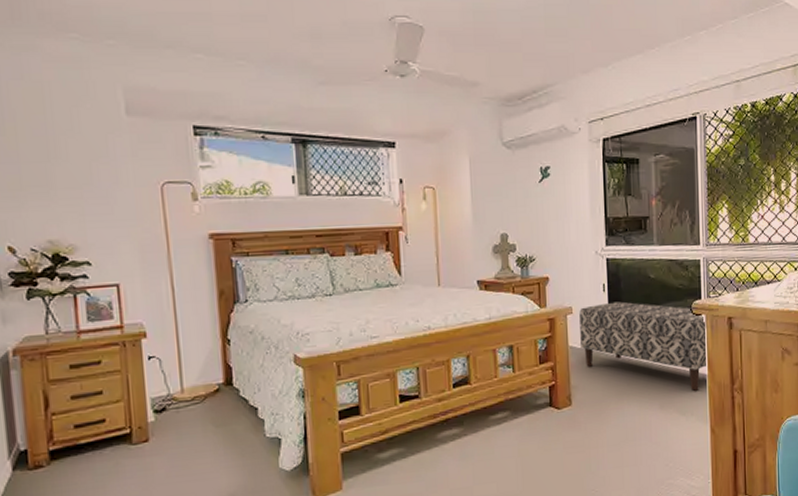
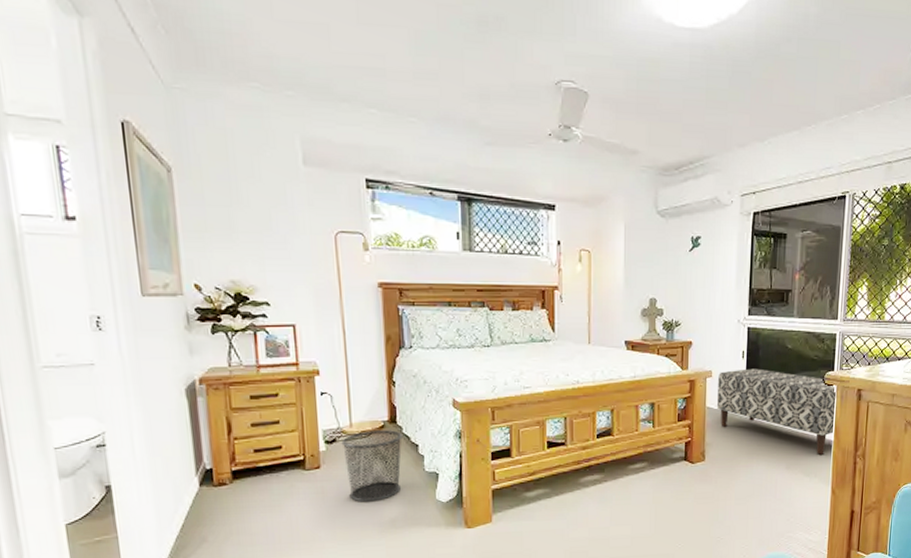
waste bin: none [172,393,240,477] -> present [341,430,402,502]

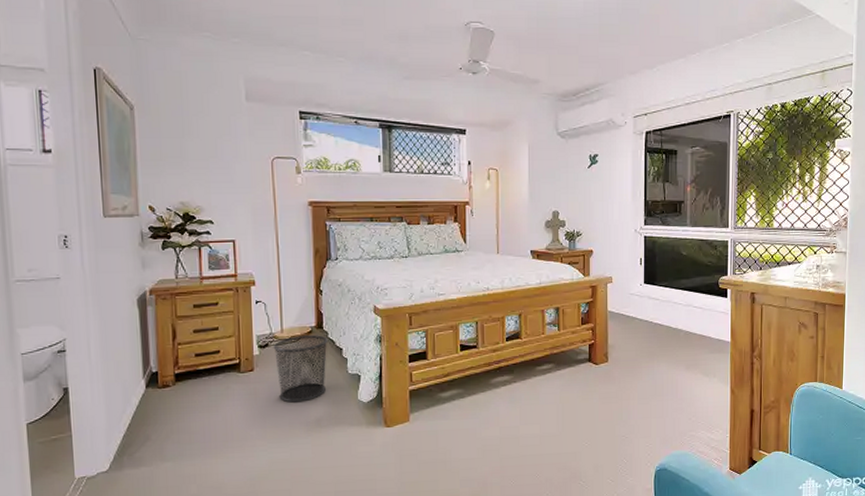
bench: present [717,368,835,455] -> none [618,274,730,356]

